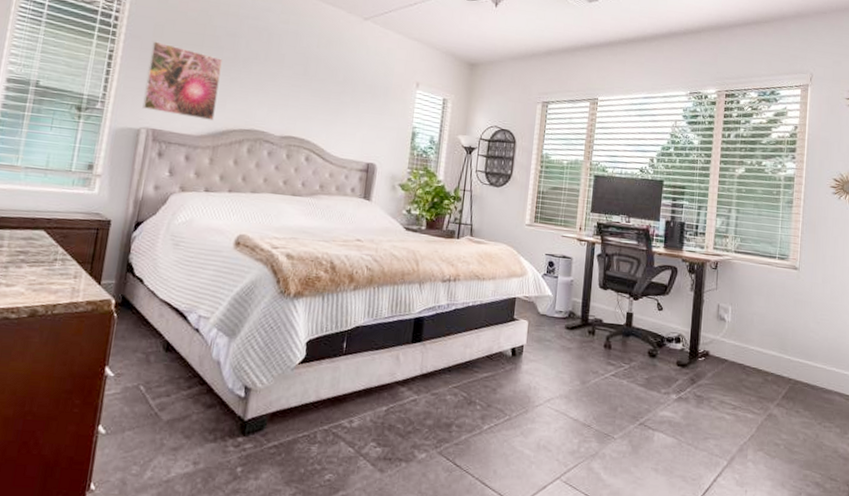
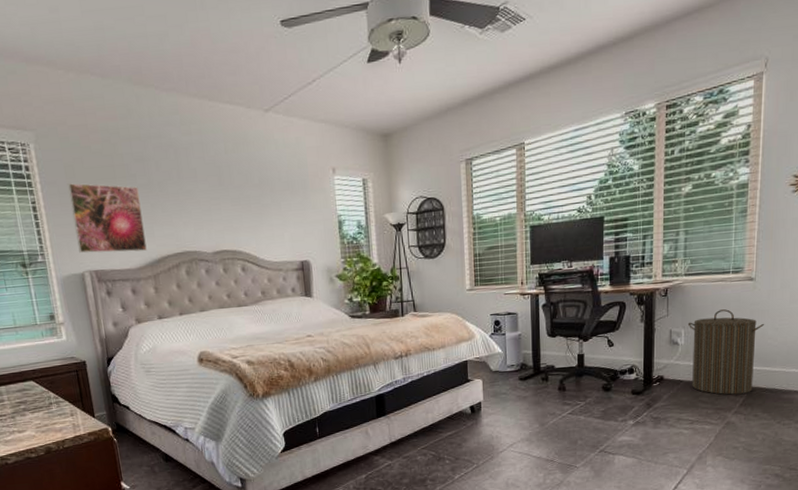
laundry hamper: none [735,293,808,386] -> present [687,309,765,395]

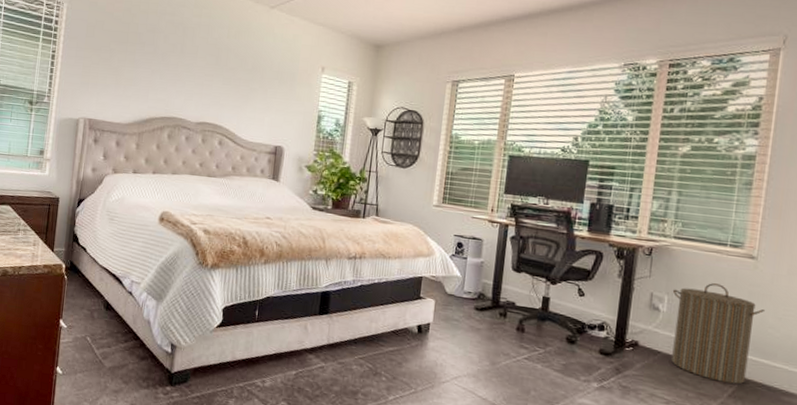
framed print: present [68,183,147,254] -> none [80,41,144,110]

